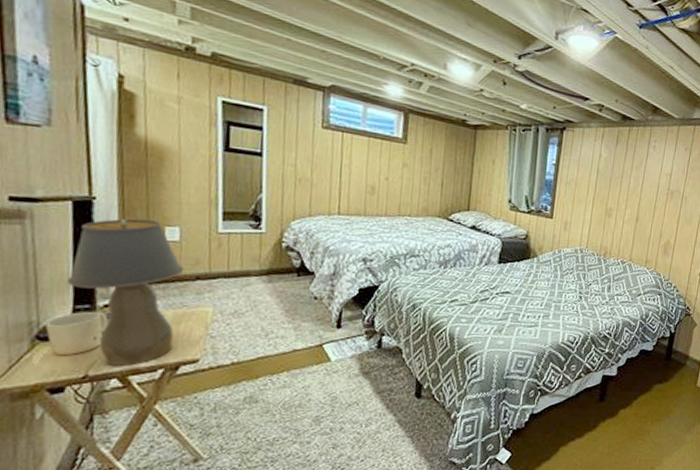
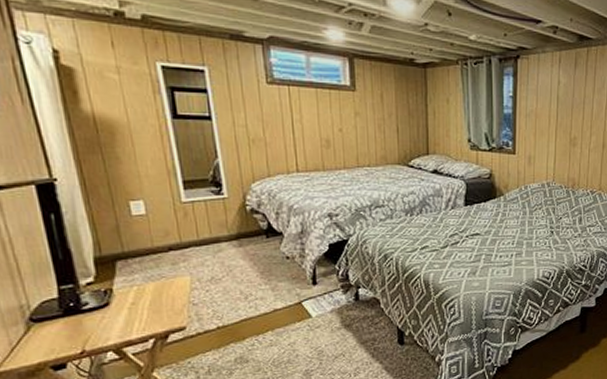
mug: present [45,311,109,356] -> none [35,290,94,335]
table lamp: present [67,218,184,366] -> none [47,196,158,340]

